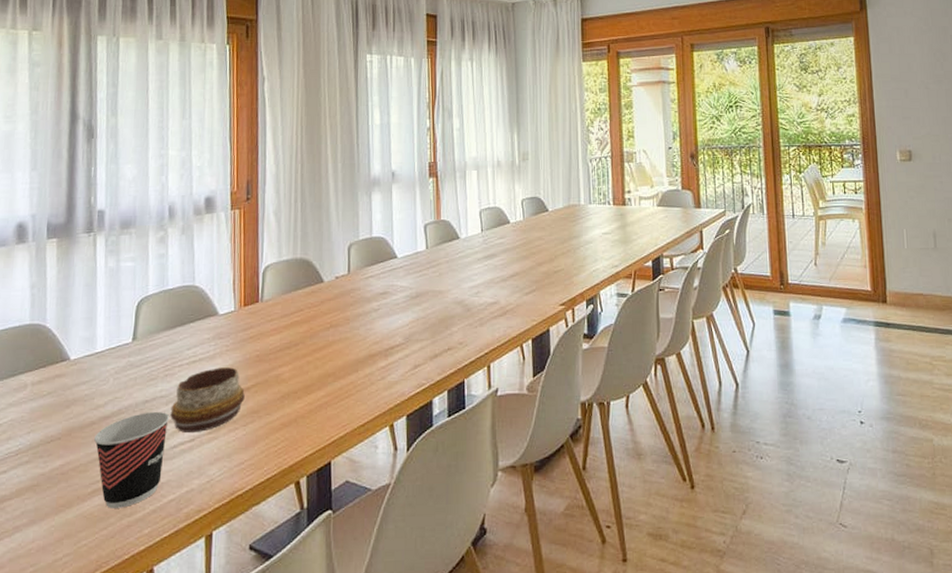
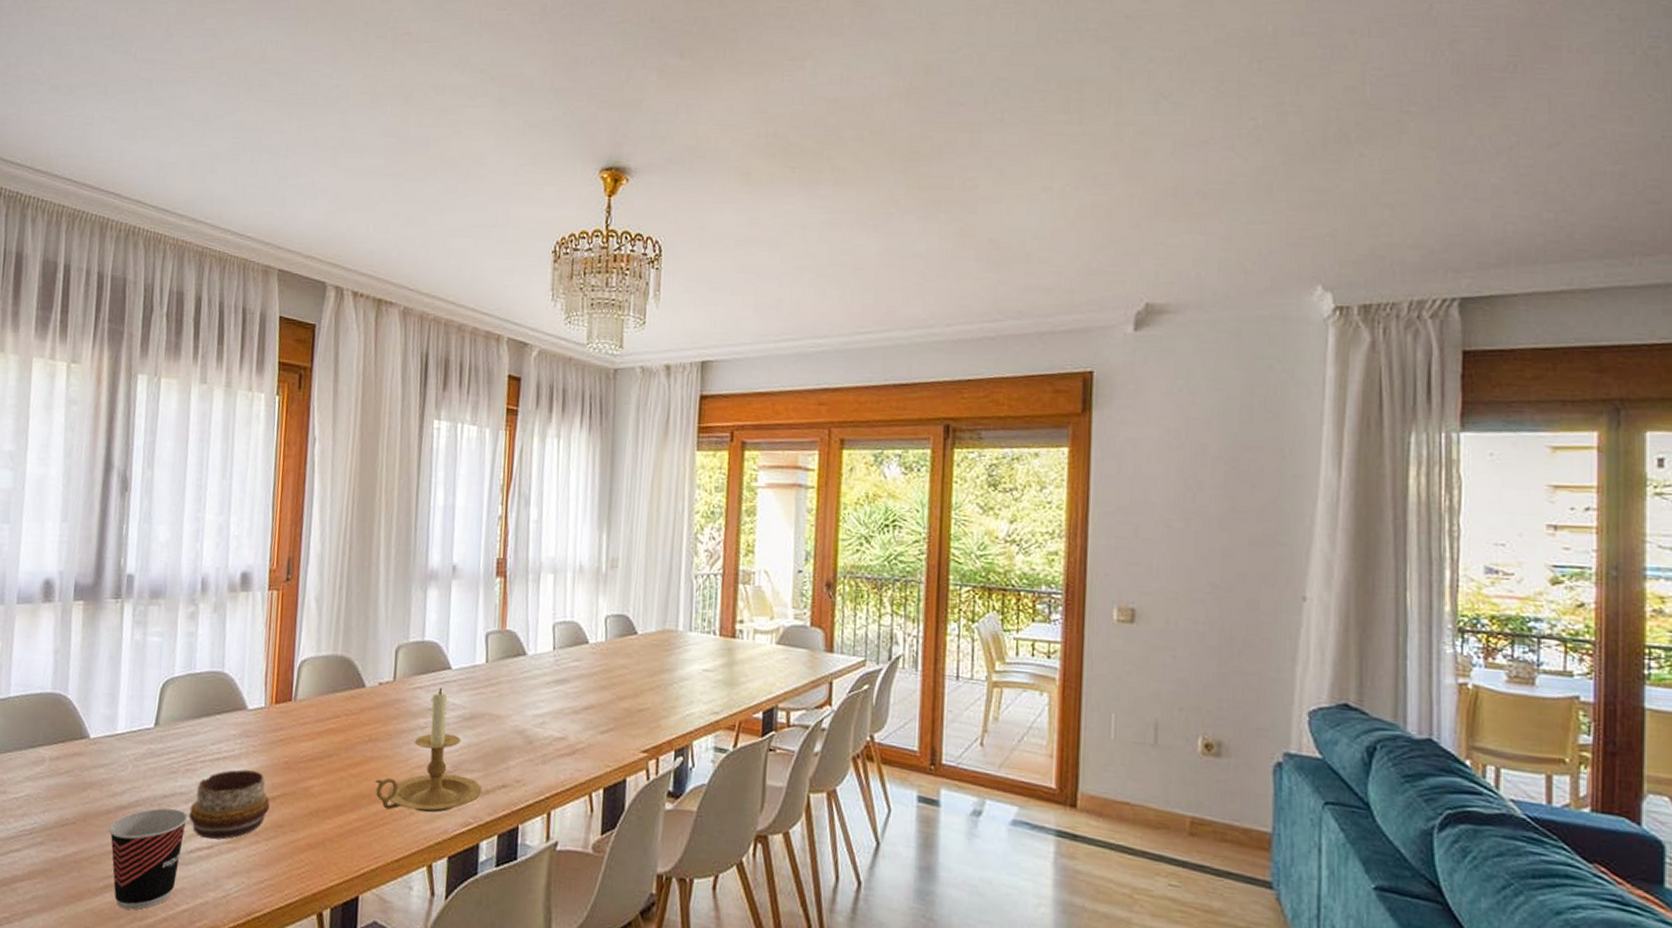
candle holder: none [339,275,432,383] -> present [376,688,483,813]

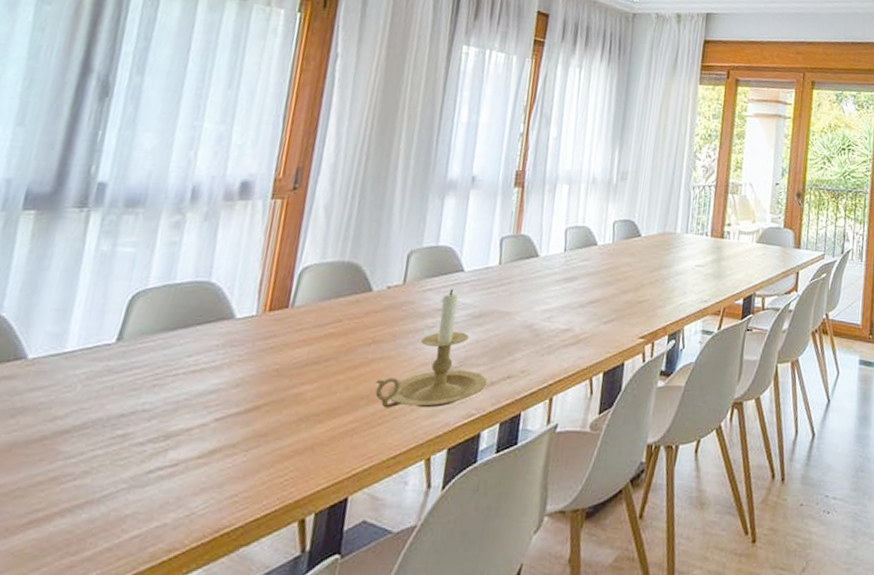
cup: present [109,808,189,910] -> none [41,427,151,544]
decorative bowl: present [189,769,270,840] -> none [150,380,253,457]

